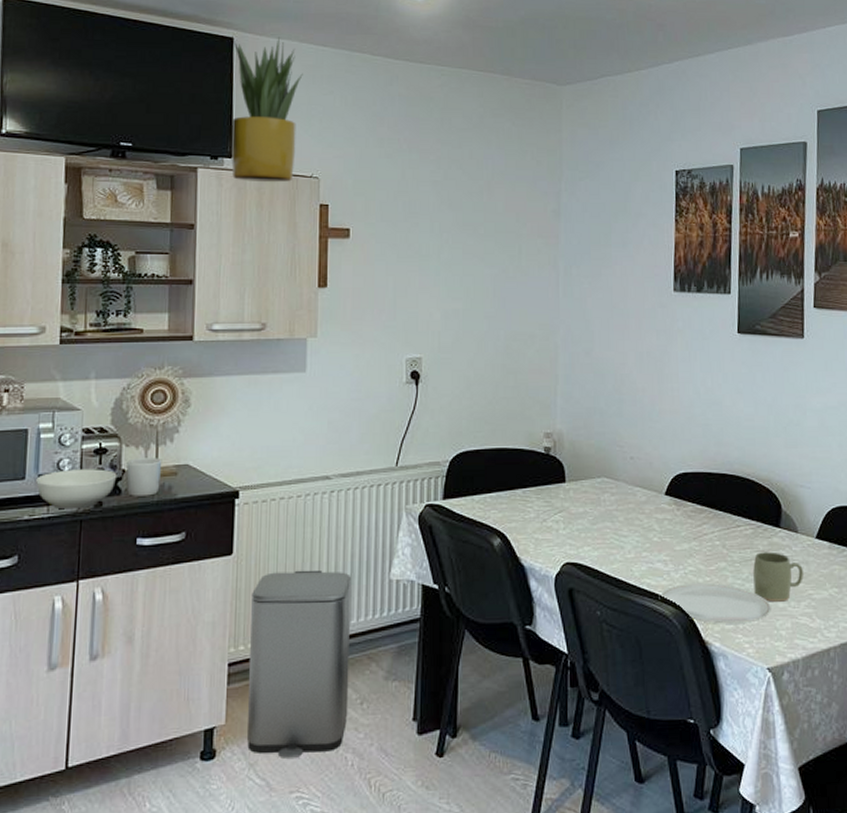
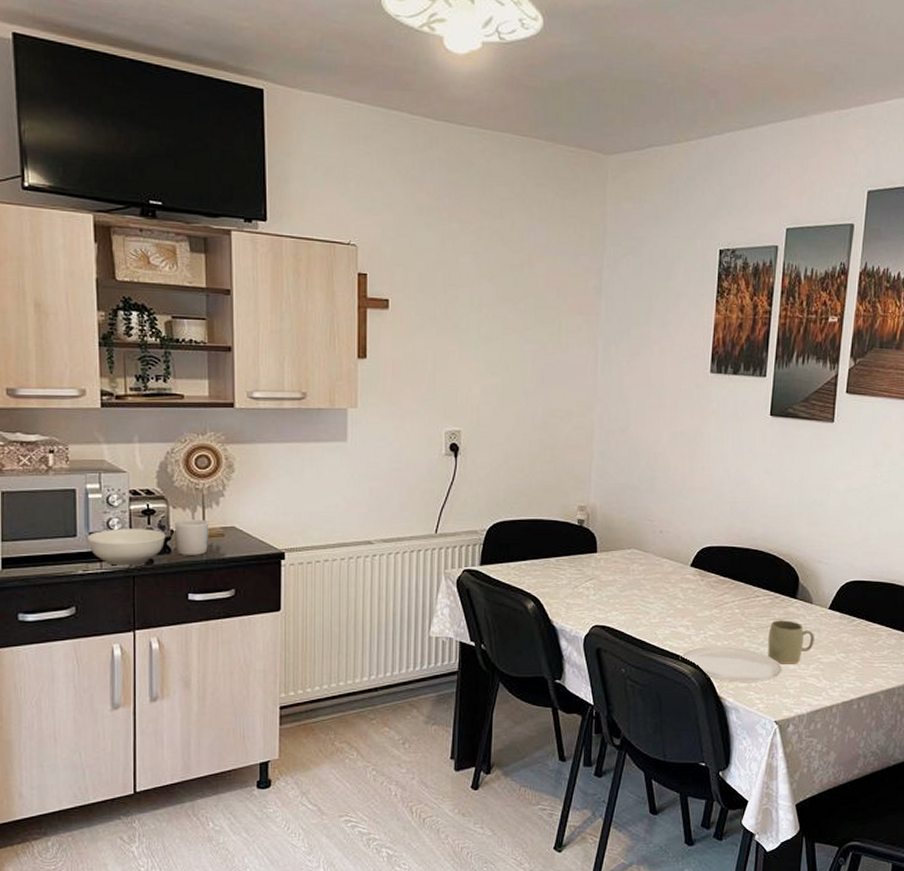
planter: present [231,36,303,183] -> none [262,87,338,249]
pedal bin: present [247,570,352,760] -> none [299,626,394,789]

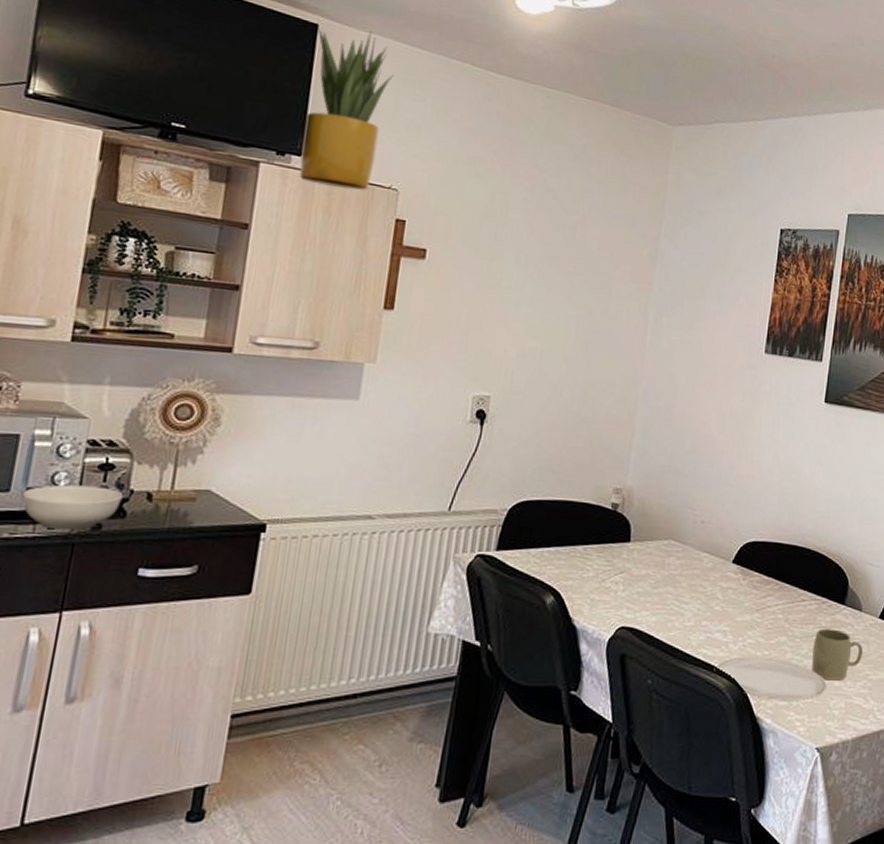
mug: present [175,519,209,555] -> none [132,478,180,522]
planter: none [262,87,338,249] -> present [299,22,394,191]

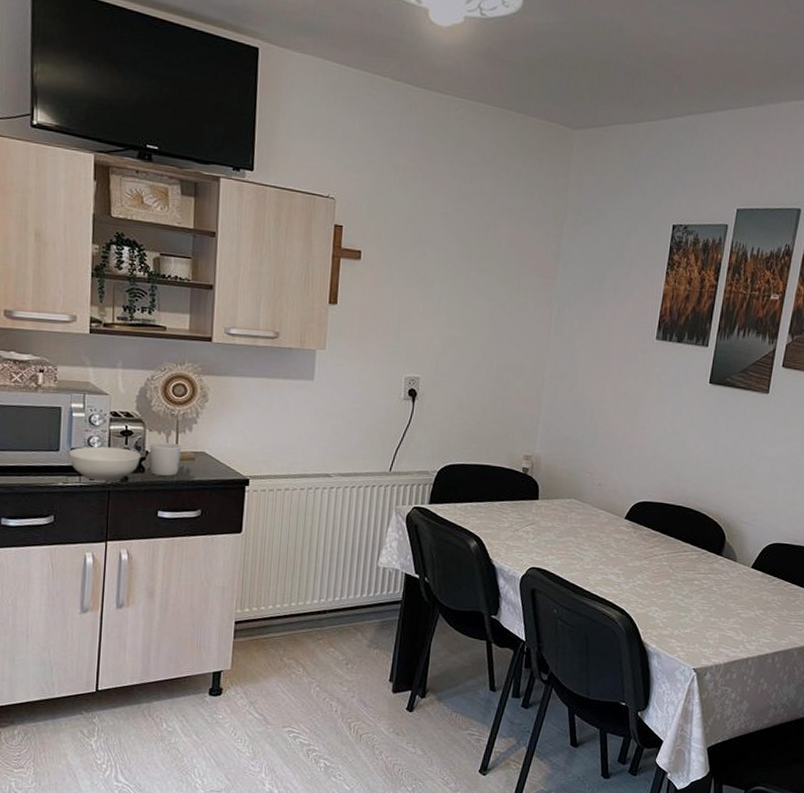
mug: none [132,478,180,522] -> present [149,442,182,476]
planter: present [299,22,394,191] -> none [252,46,325,200]
plate: present [714,656,827,701] -> none [608,594,704,631]
mug: present [812,628,863,681] -> none [691,574,736,617]

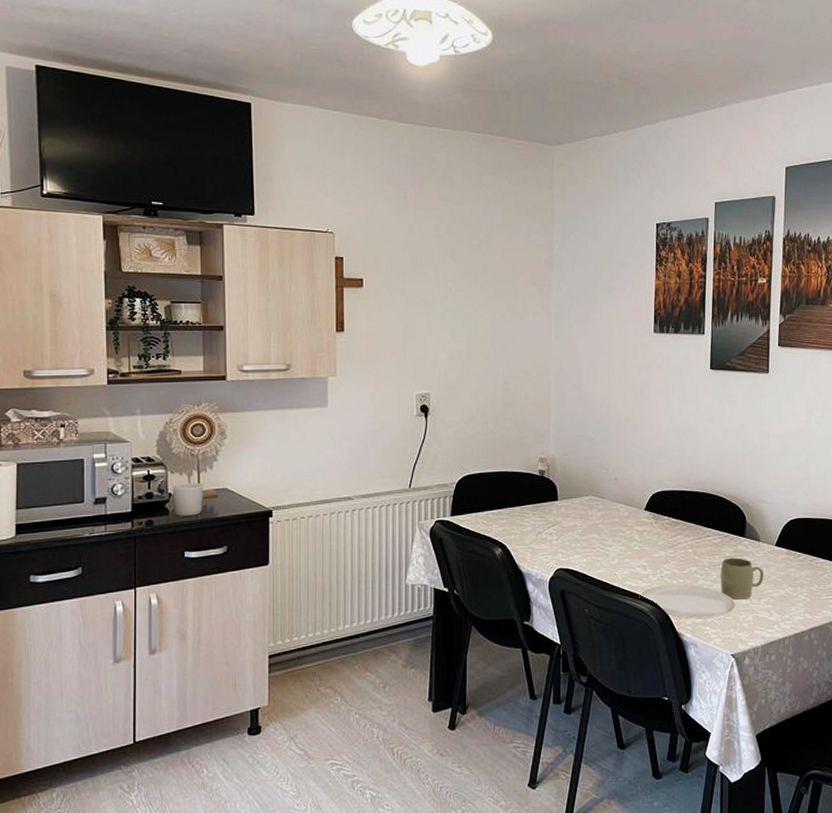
bowl: present [68,446,142,482] -> none [92,493,165,528]
plate: none [608,594,704,631] -> present [639,584,736,619]
mug: none [691,574,736,617] -> present [720,557,764,600]

